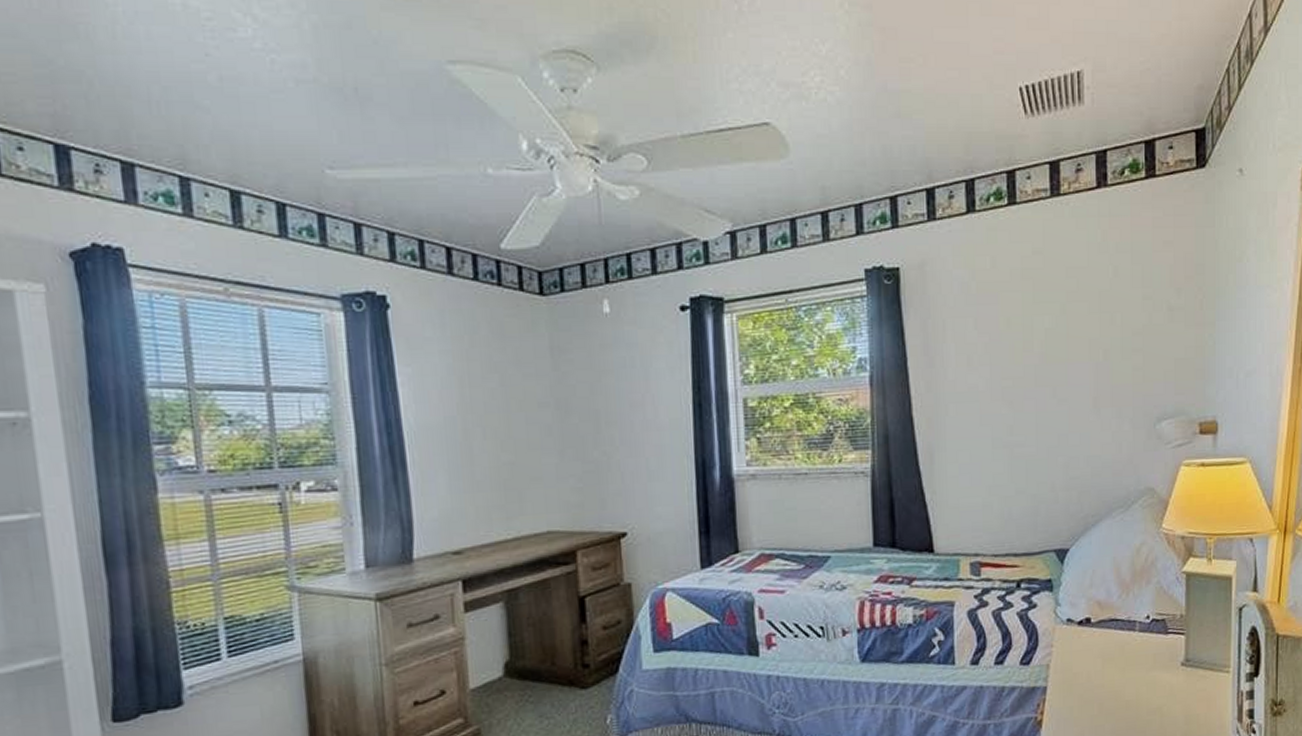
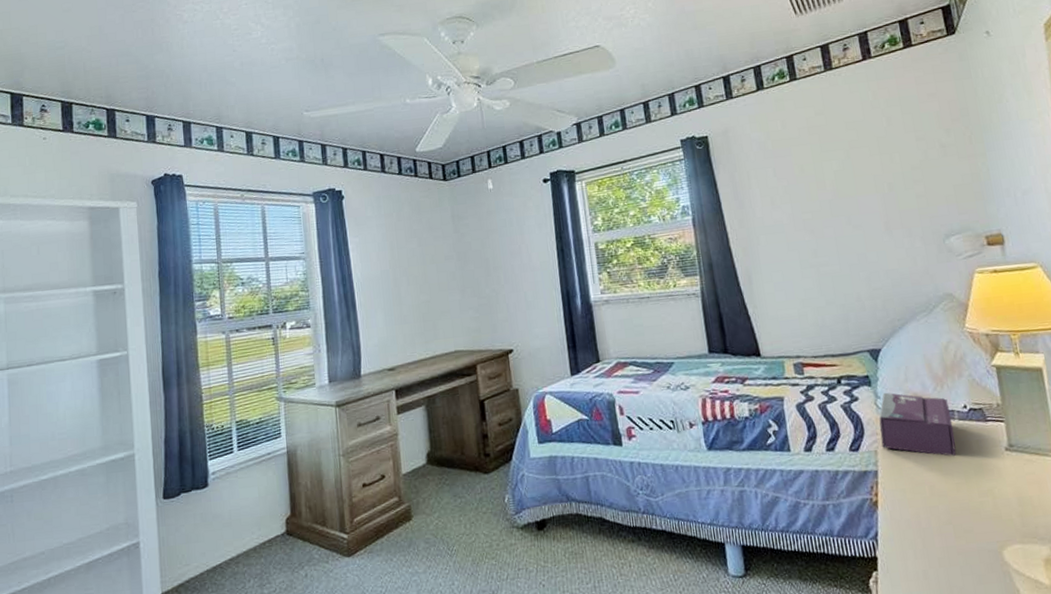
tissue box: none [1055,599,1133,671] -> present [879,392,957,456]

